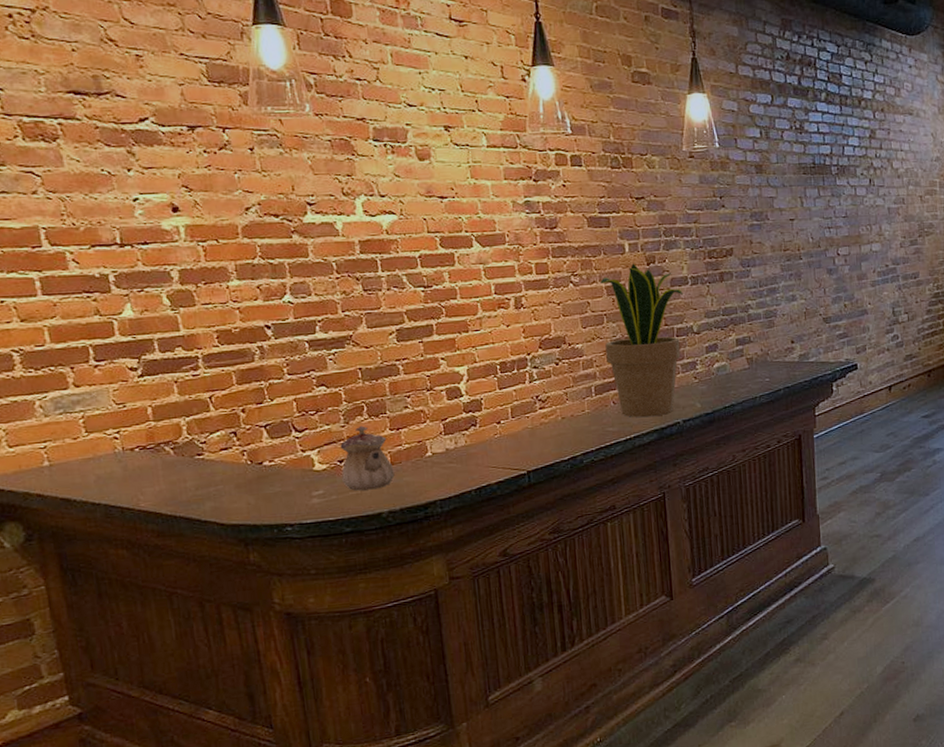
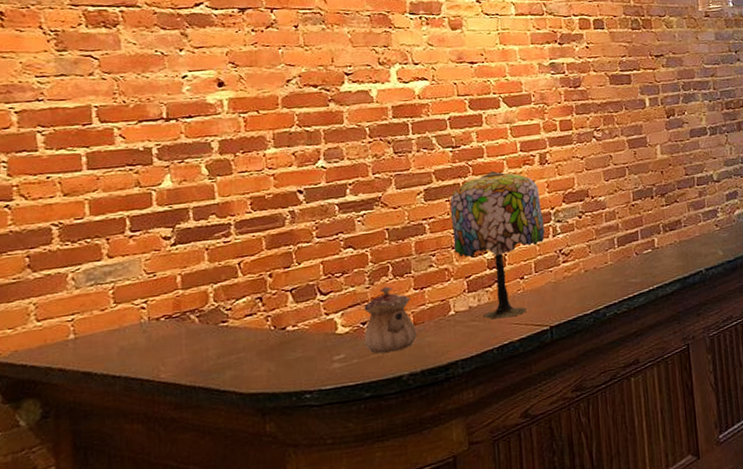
table lamp: none [423,313,521,462] -> present [449,171,545,319]
potted plant: present [600,263,683,418] -> none [622,116,702,268]

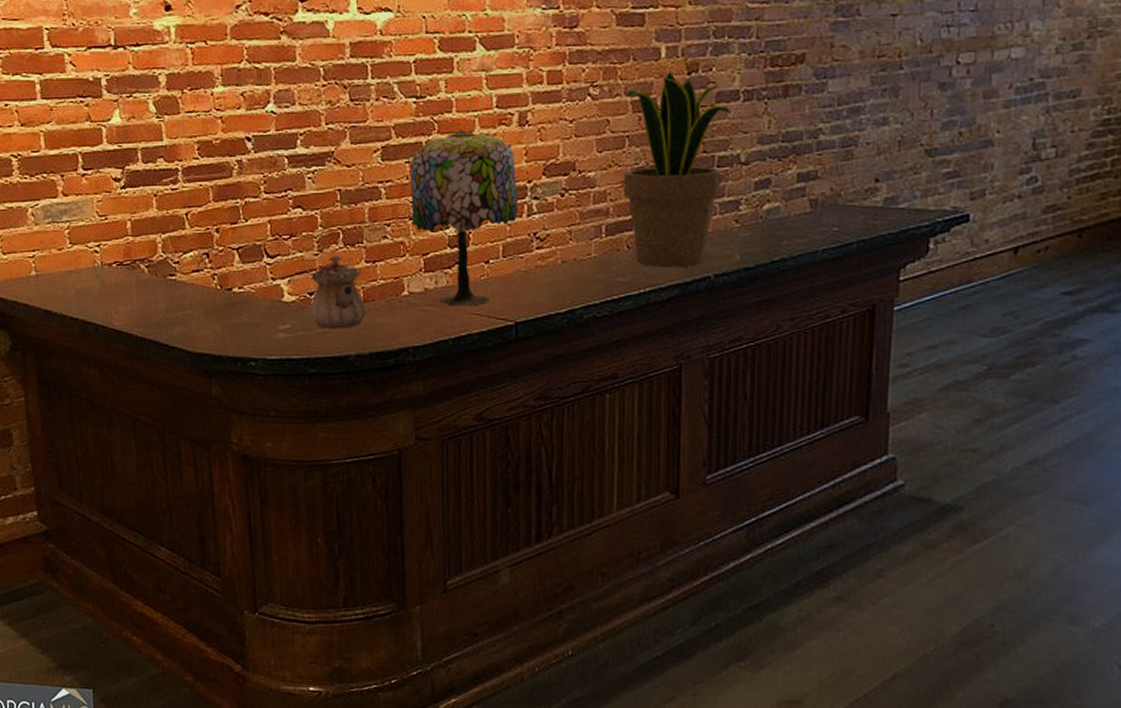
potted plant: none [622,116,702,268] -> present [624,72,731,268]

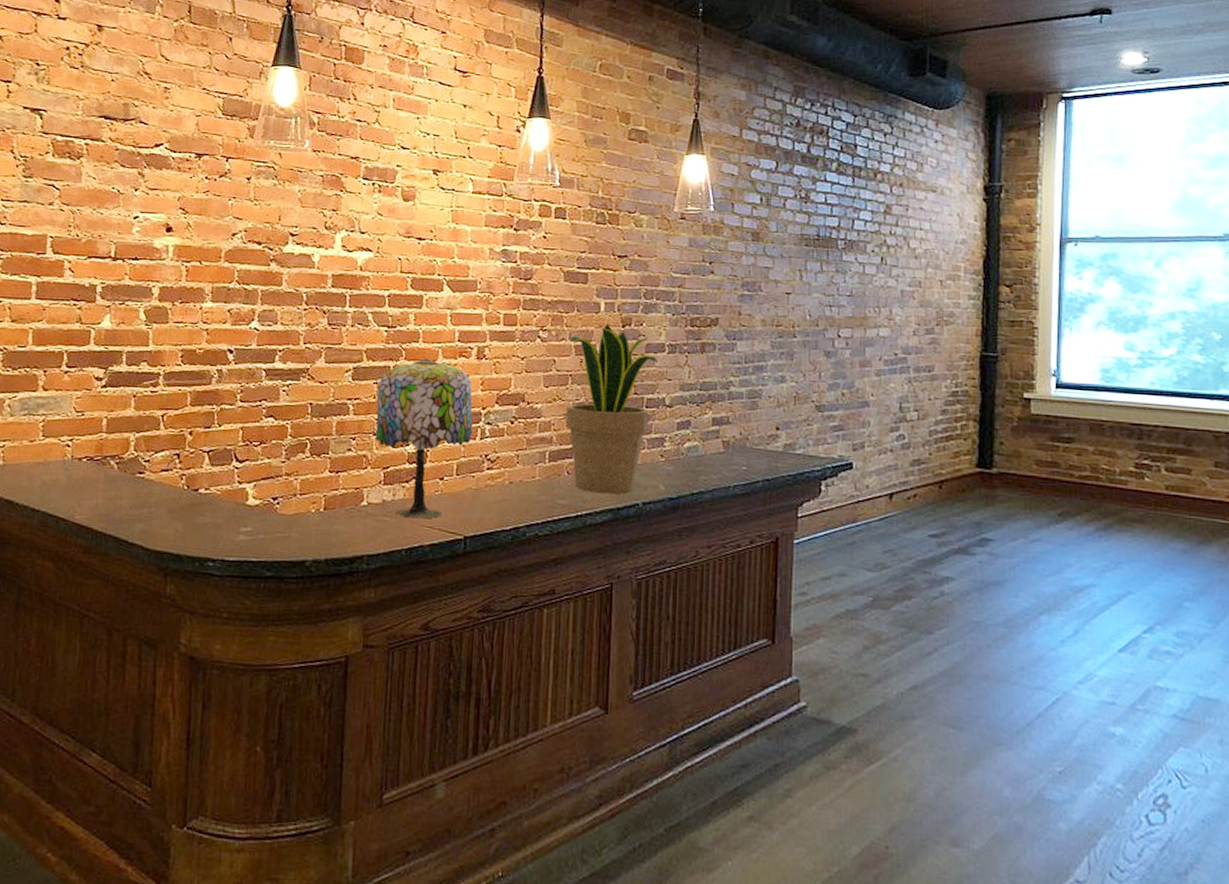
teapot: present [311,255,366,329] -> none [272,463,326,534]

